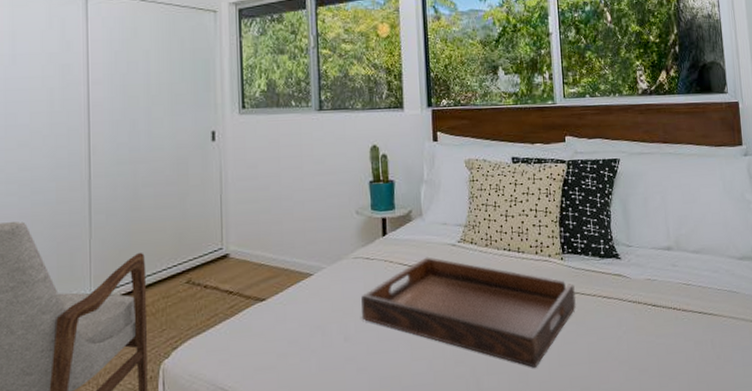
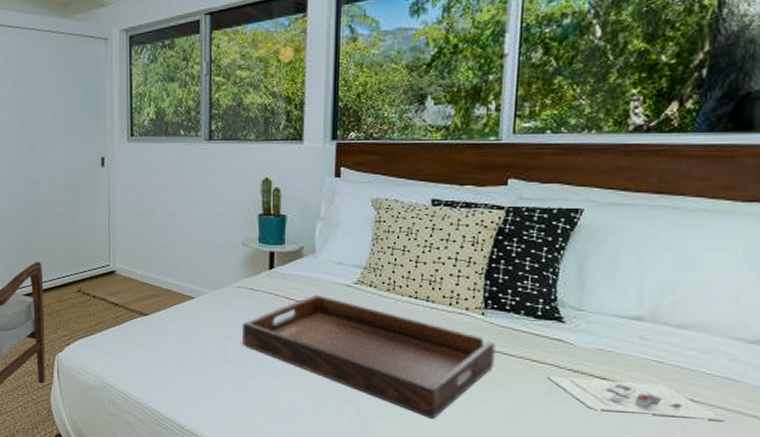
architectural model: none [615,304,736,335] -> present [547,375,725,421]

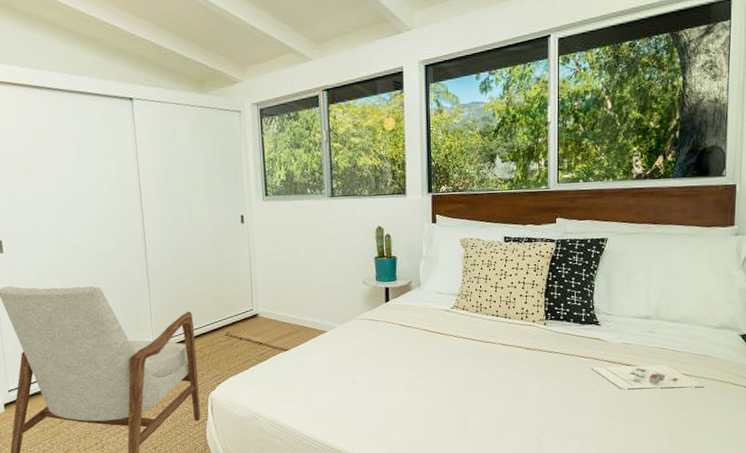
serving tray: present [241,294,497,419] -> none [367,320,556,411]

